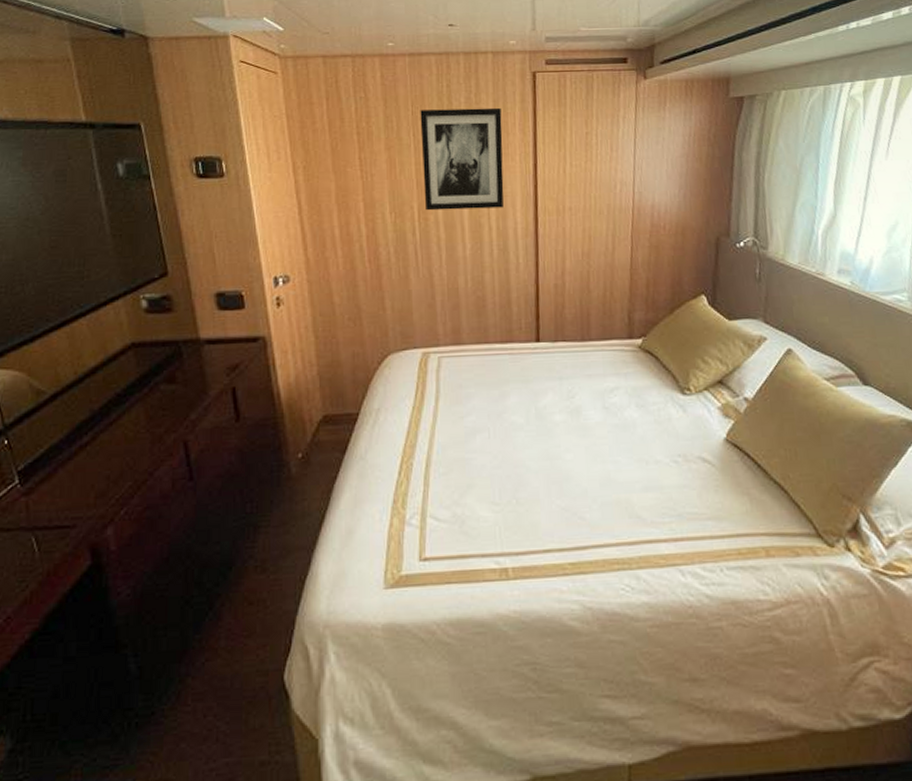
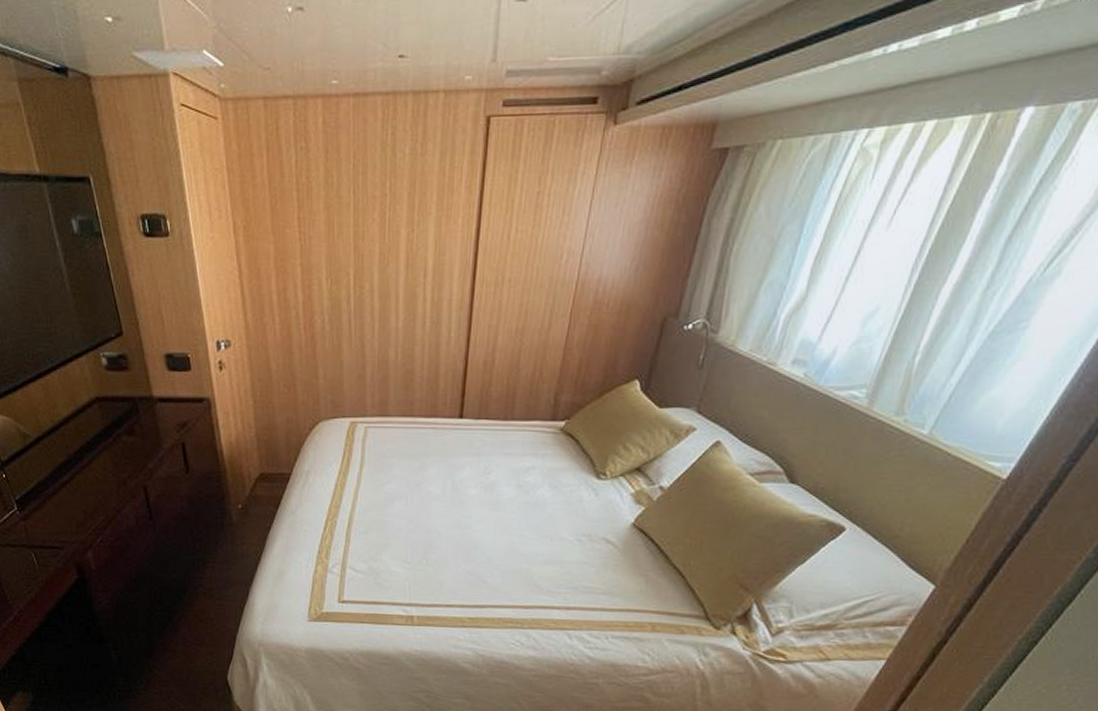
wall art: present [420,107,504,211] -> none [361,160,448,278]

